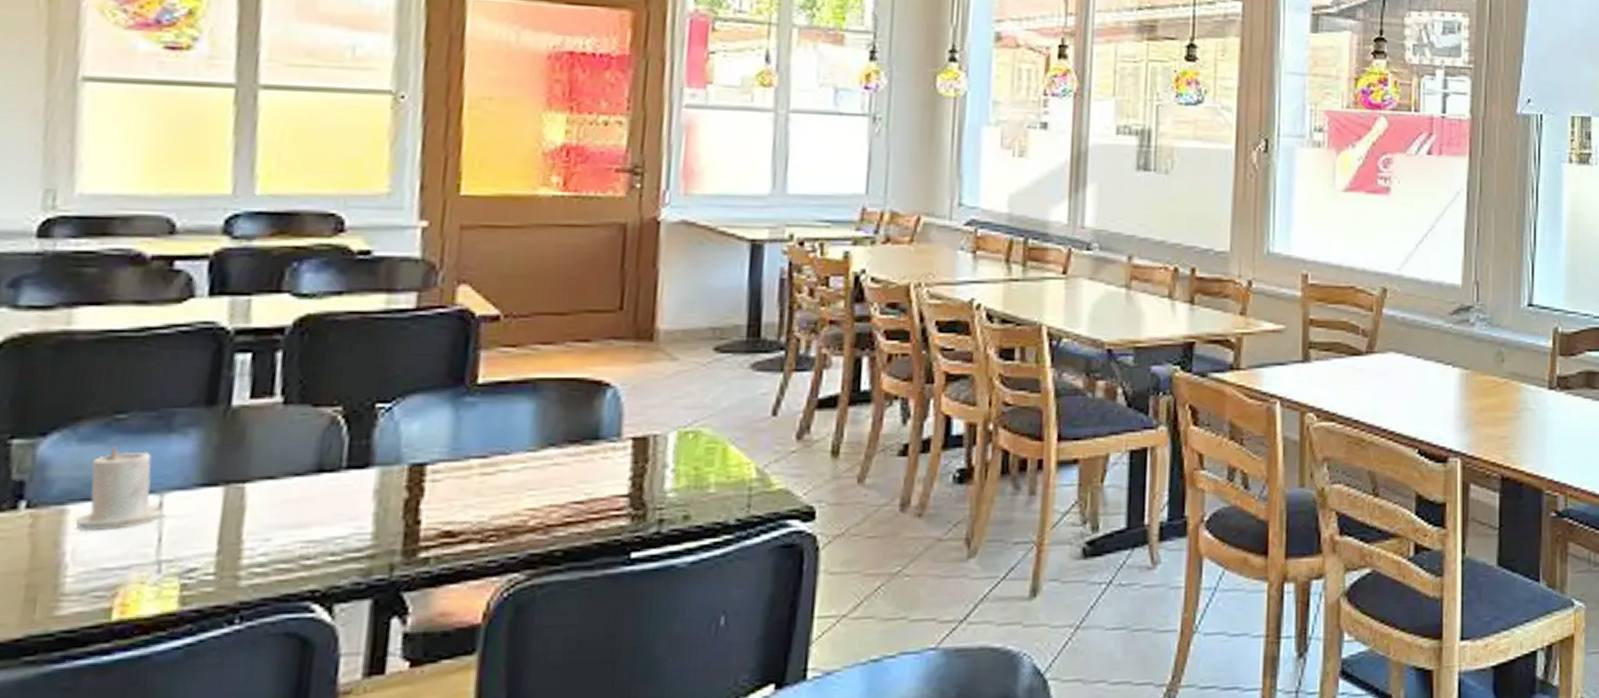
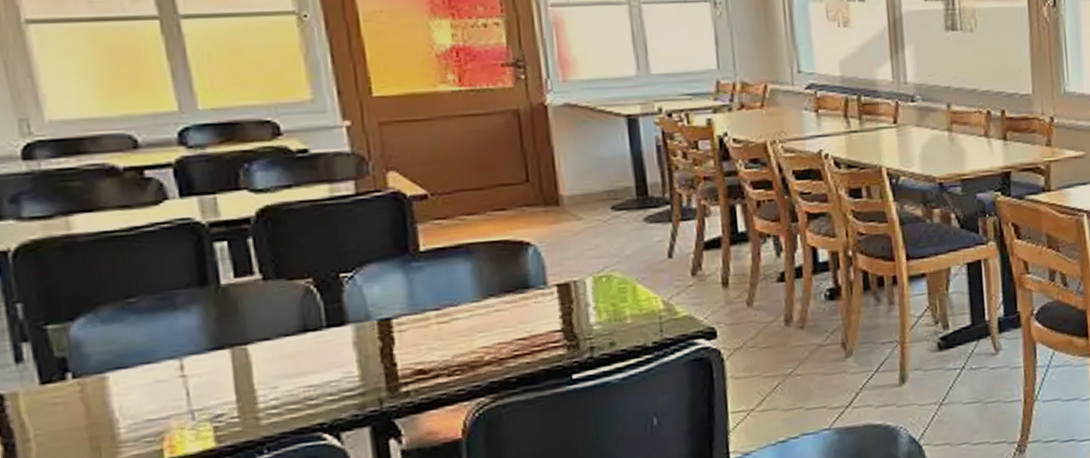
candle: present [75,446,164,531] -> none [115,324,186,392]

